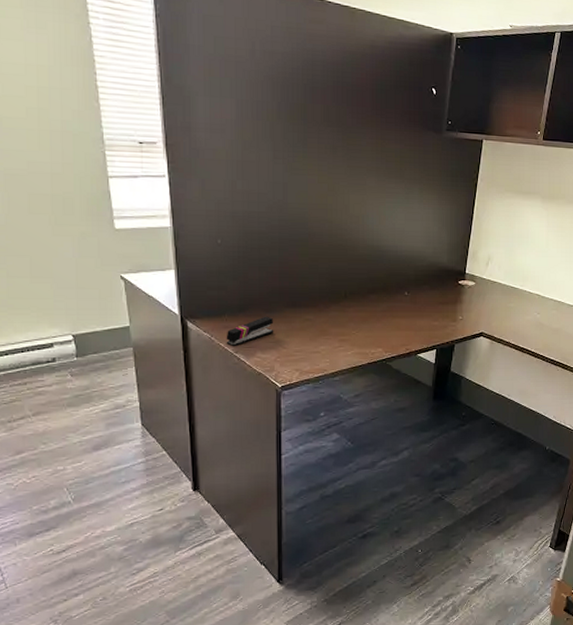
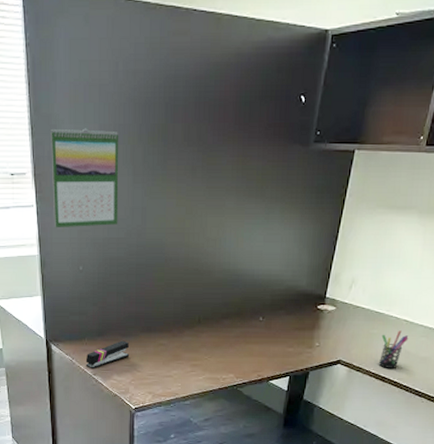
calendar: none [184,100,259,200] -> present [51,128,119,228]
pen holder: none [517,304,541,339] -> present [378,330,409,368]

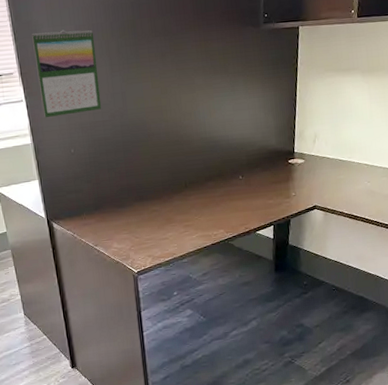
stapler: present [85,340,130,369] -> none [86,211,127,241]
pen holder: present [378,330,409,368] -> none [348,173,372,208]

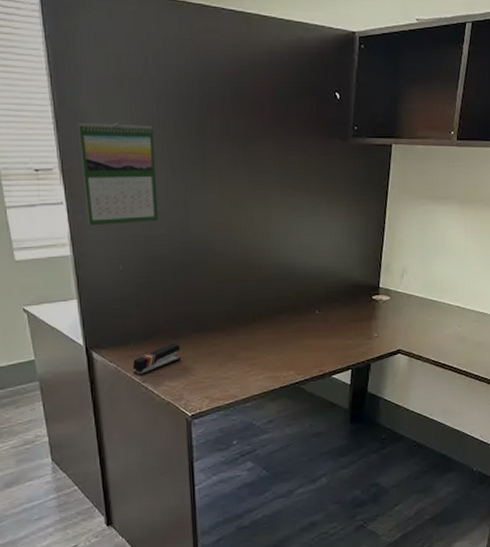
stapler: none [86,211,127,241] -> present [132,343,182,377]

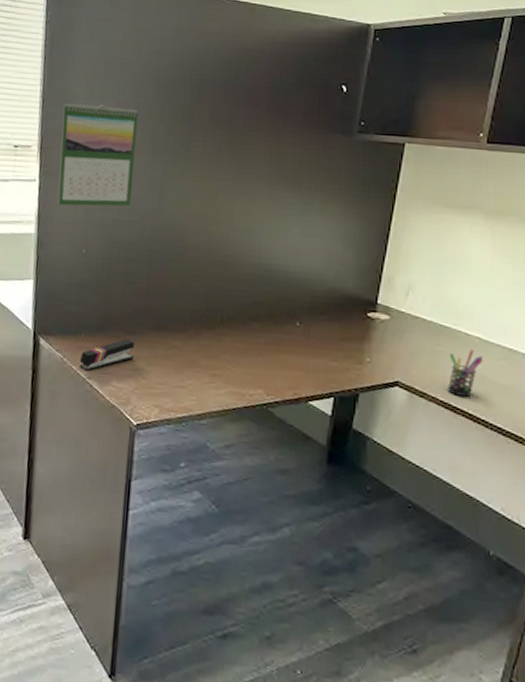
pen holder: none [437,317,463,355] -> present [447,349,484,397]

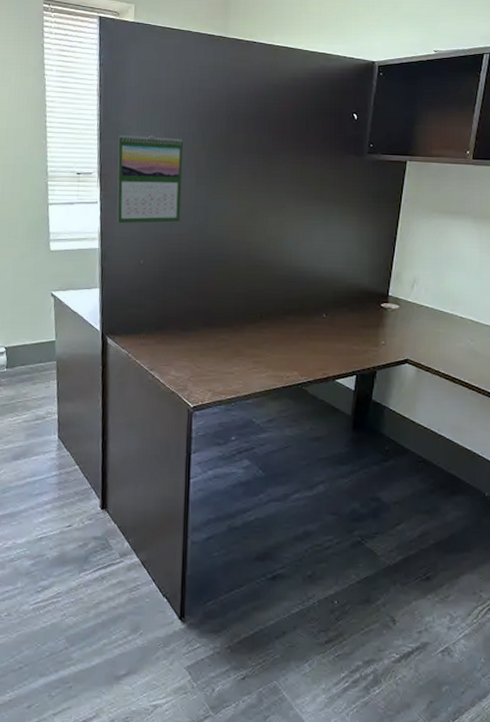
stapler: present [79,338,134,372] -> none [142,335,189,364]
pen holder: present [447,349,484,397] -> none [447,330,475,369]

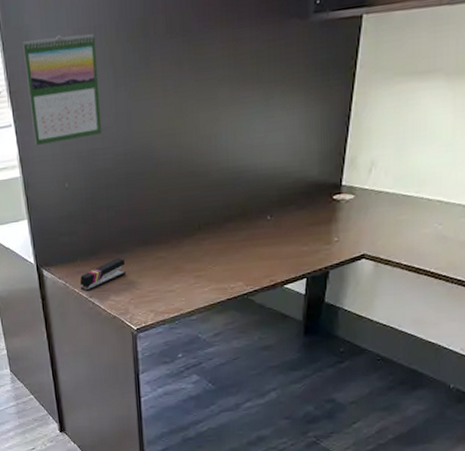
stapler: none [142,335,189,364] -> present [80,257,127,292]

